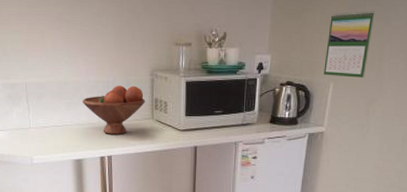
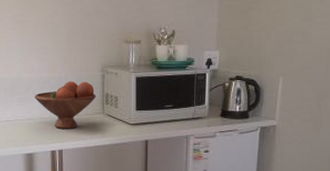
calendar: present [323,11,375,78] -> none [272,8,320,72]

